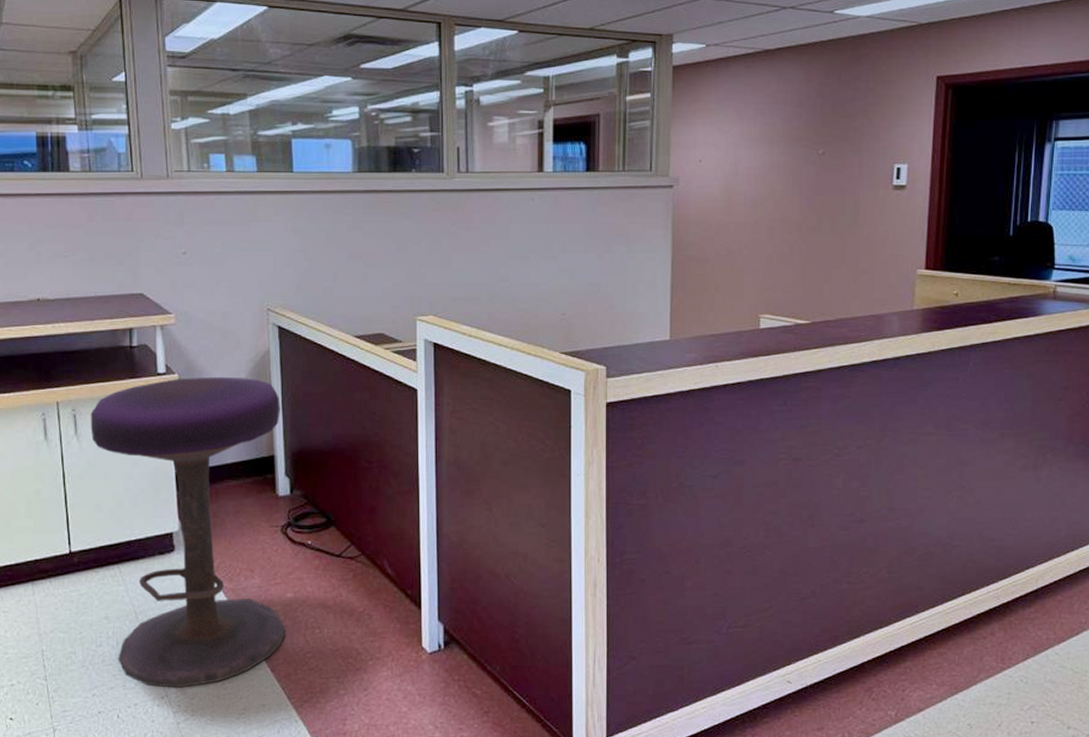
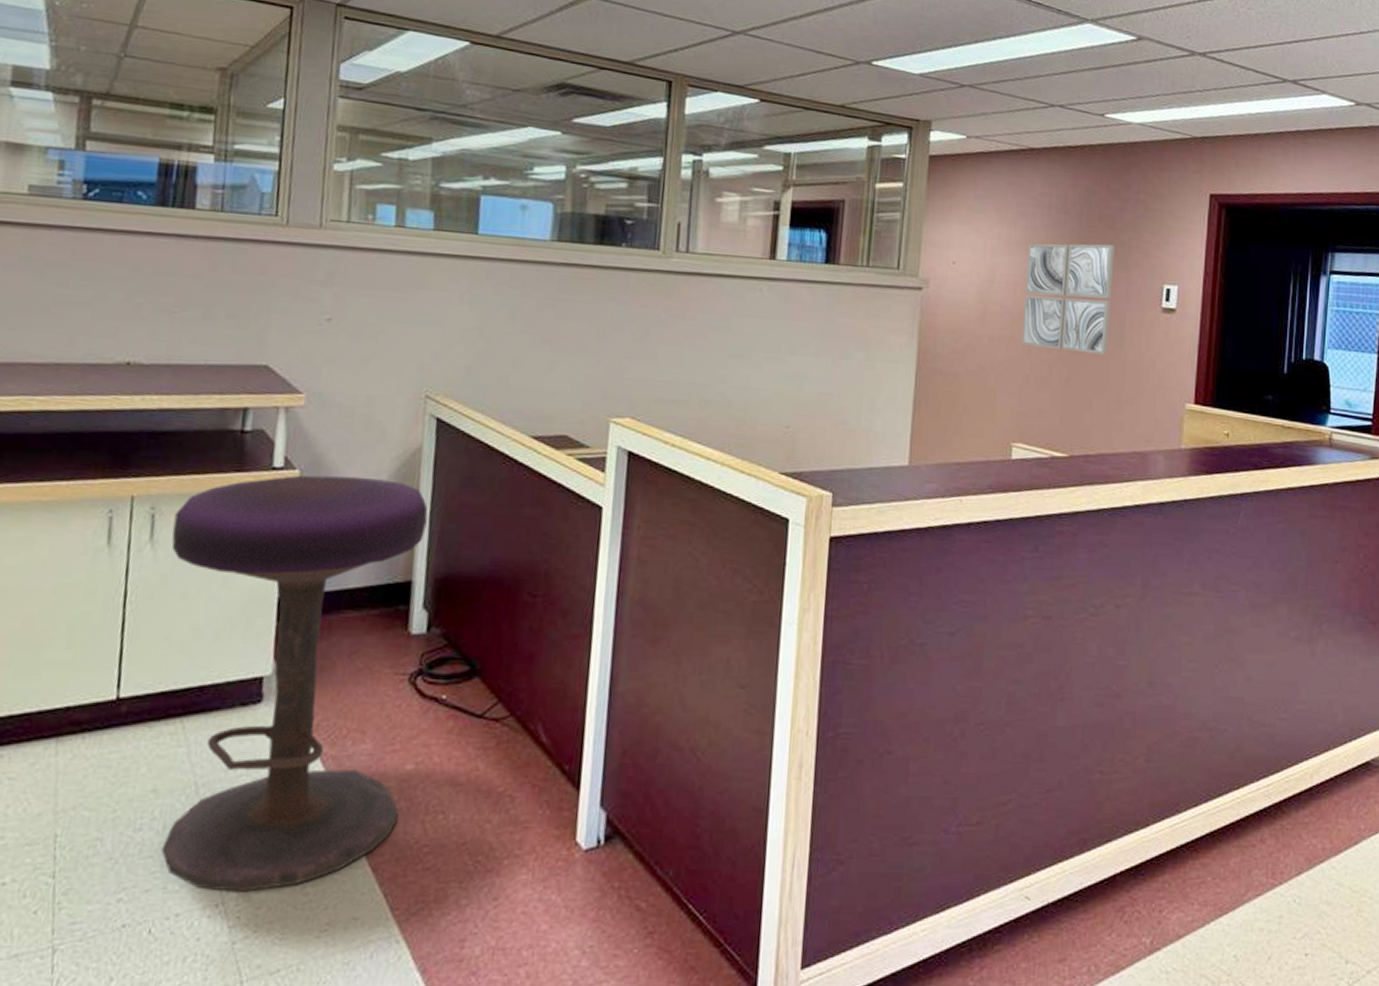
wall art: none [764,132,847,232] -> present [1021,243,1114,355]

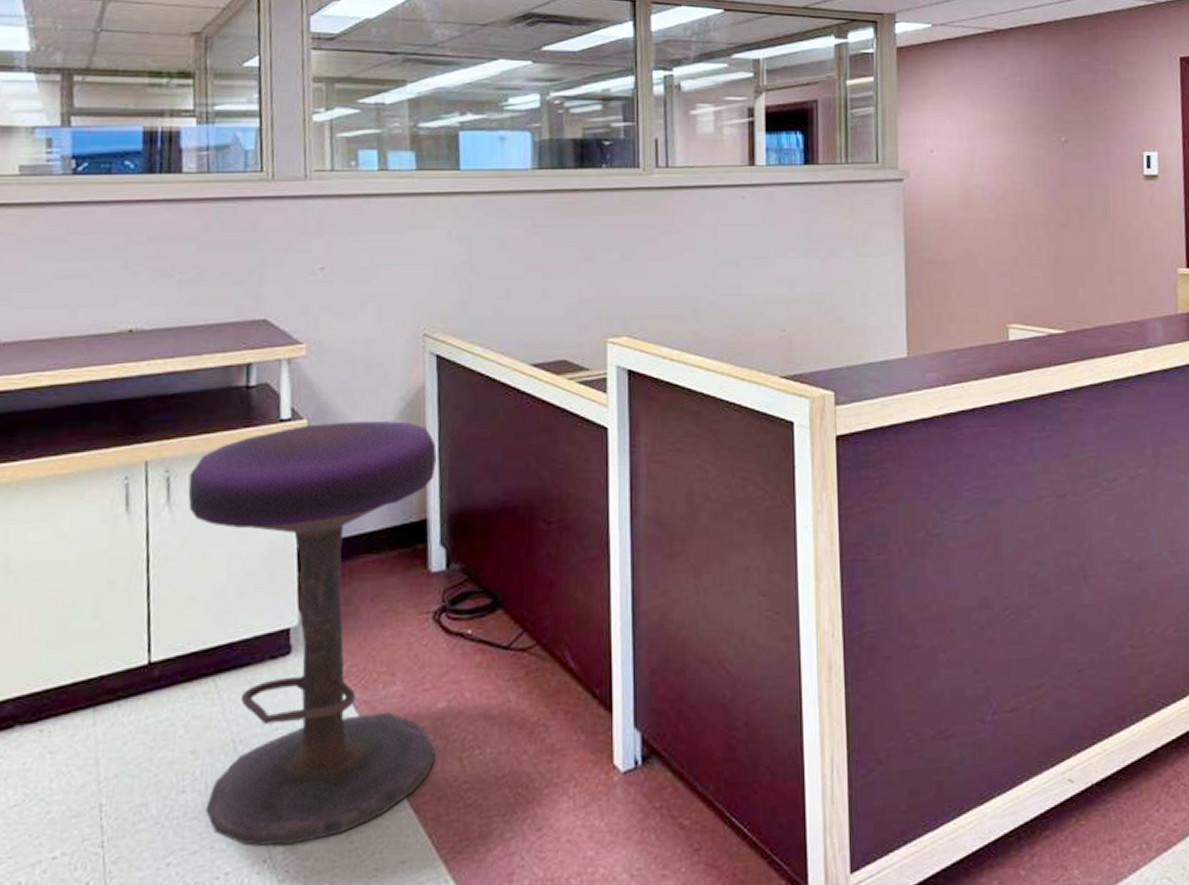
wall art: present [1021,243,1114,355] -> none [1004,117,1094,228]

